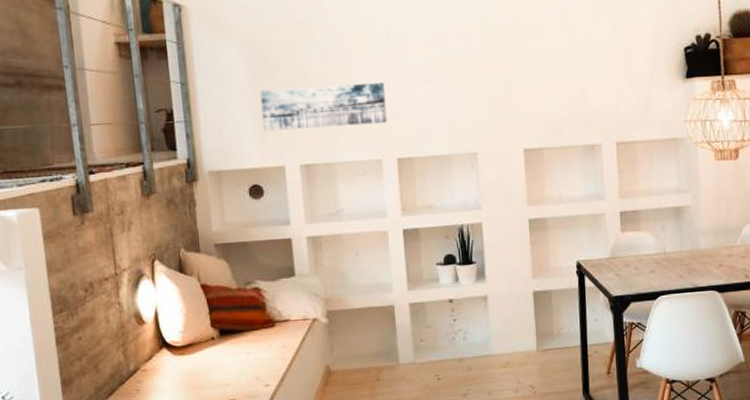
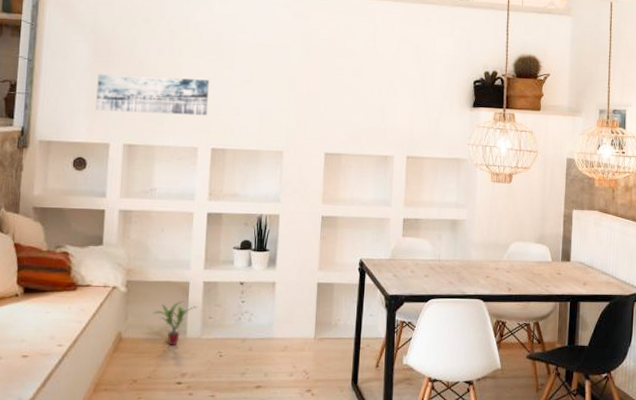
potted plant: none [359,326,407,374] -> present [153,301,198,346]

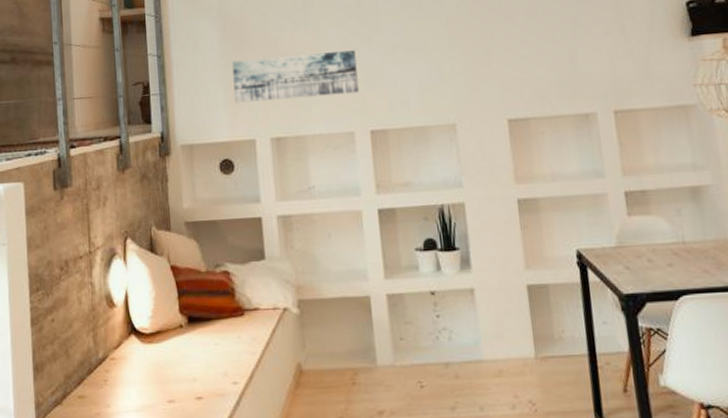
potted plant: present [153,301,198,346] -> none [333,320,384,377]

